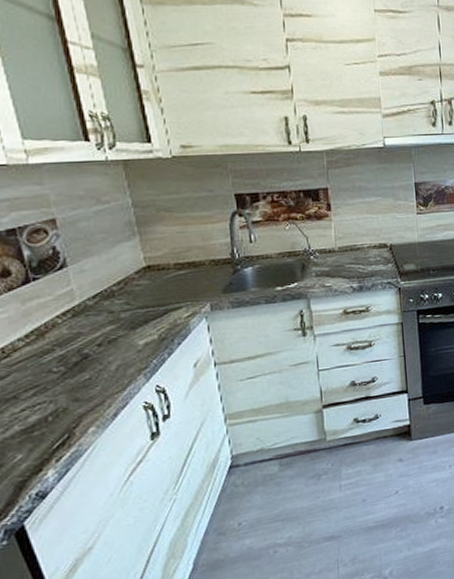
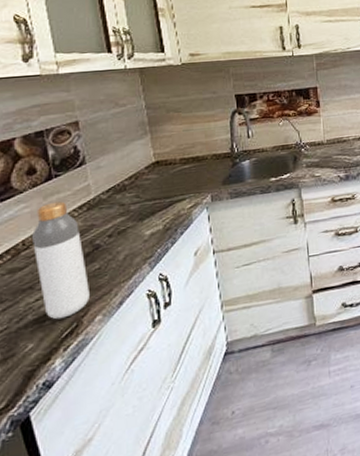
bottle: none [12,306,81,431] -> present [32,201,90,320]

